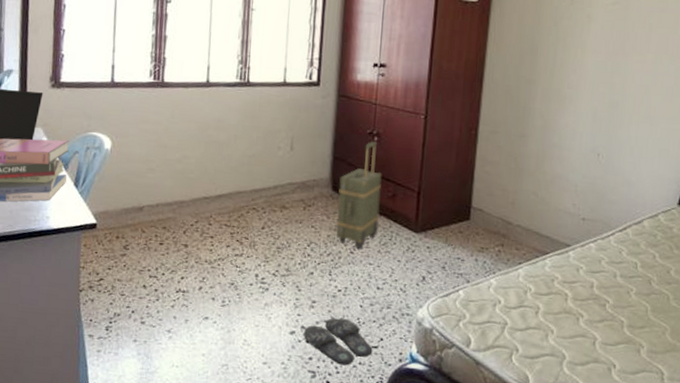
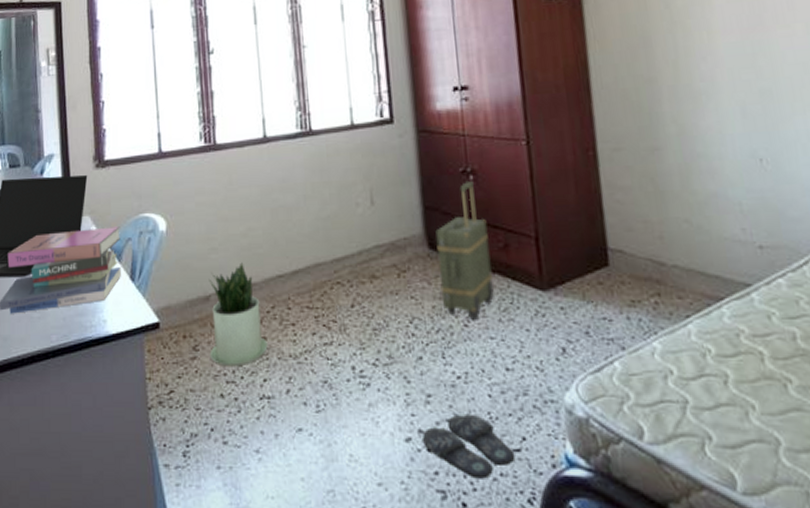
planter: none [137,183,188,265] -> present [208,262,268,367]

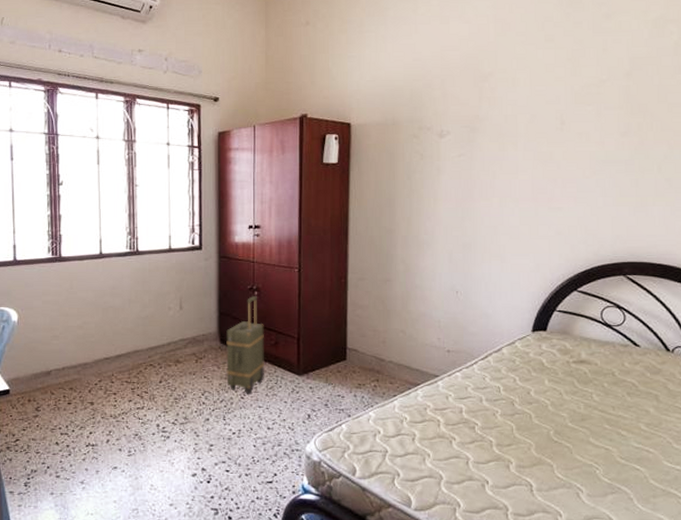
planter: present [208,262,268,367] -> none [49,347,94,423]
slippers: present [423,413,515,479] -> none [205,458,268,501]

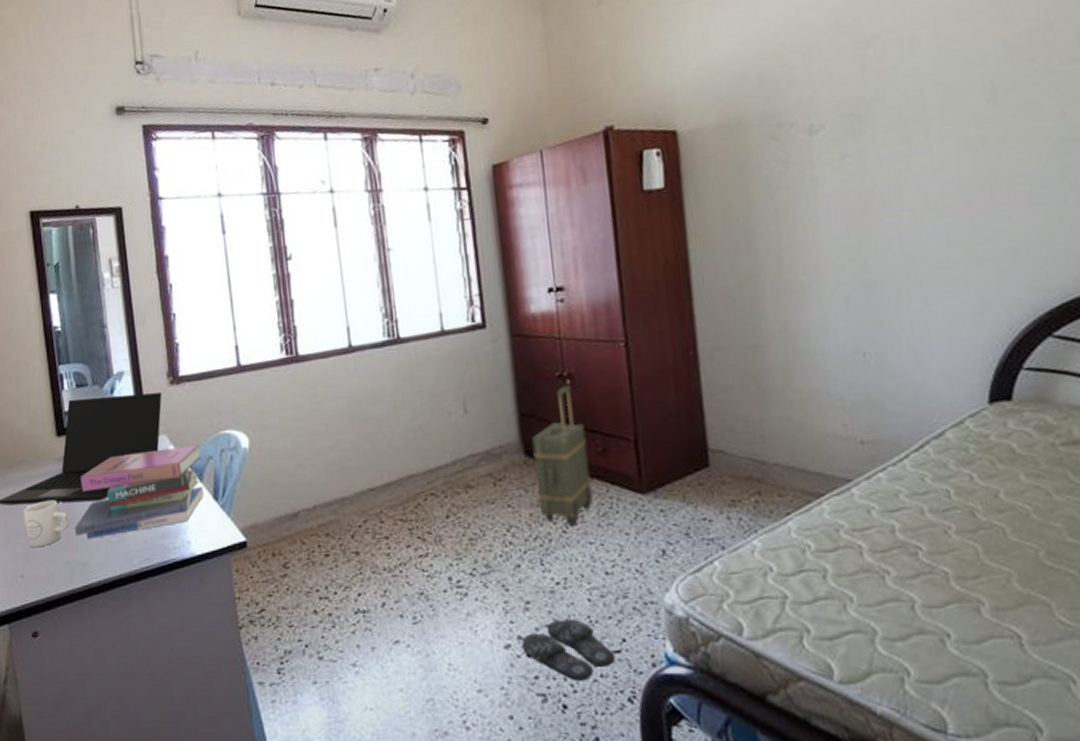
slippers: none [205,458,268,501] -> present [522,618,615,681]

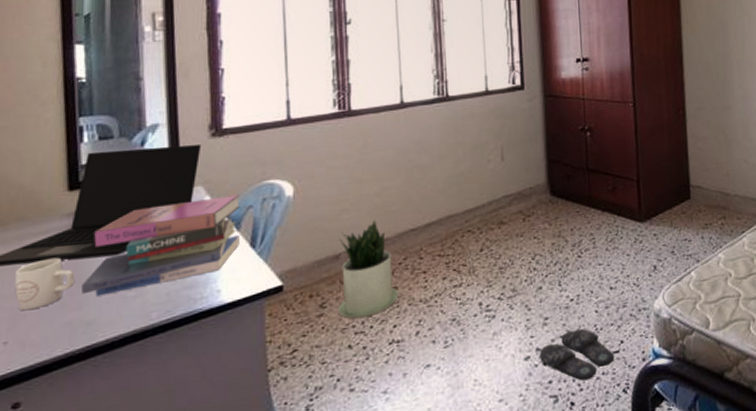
planter: none [296,477,361,583] -> present [338,220,399,320]
suitcase: present [532,385,594,526] -> none [557,136,604,251]

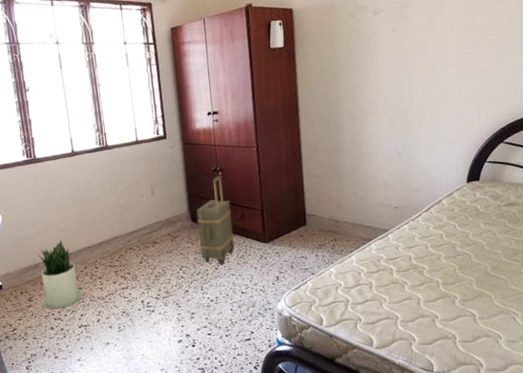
slippers: present [540,328,615,381] -> none [189,321,247,359]
suitcase: none [557,136,604,251] -> present [196,175,235,265]

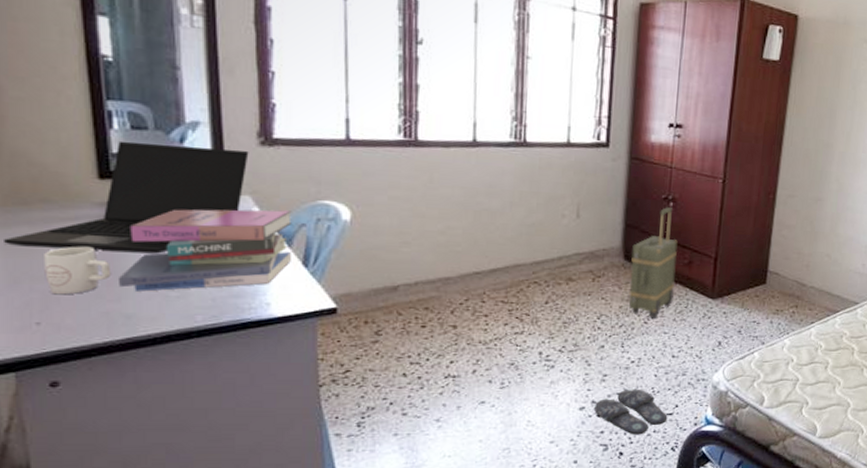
planter: present [37,240,83,310] -> none [394,258,458,350]
slippers: none [189,321,247,359] -> present [595,389,668,435]

